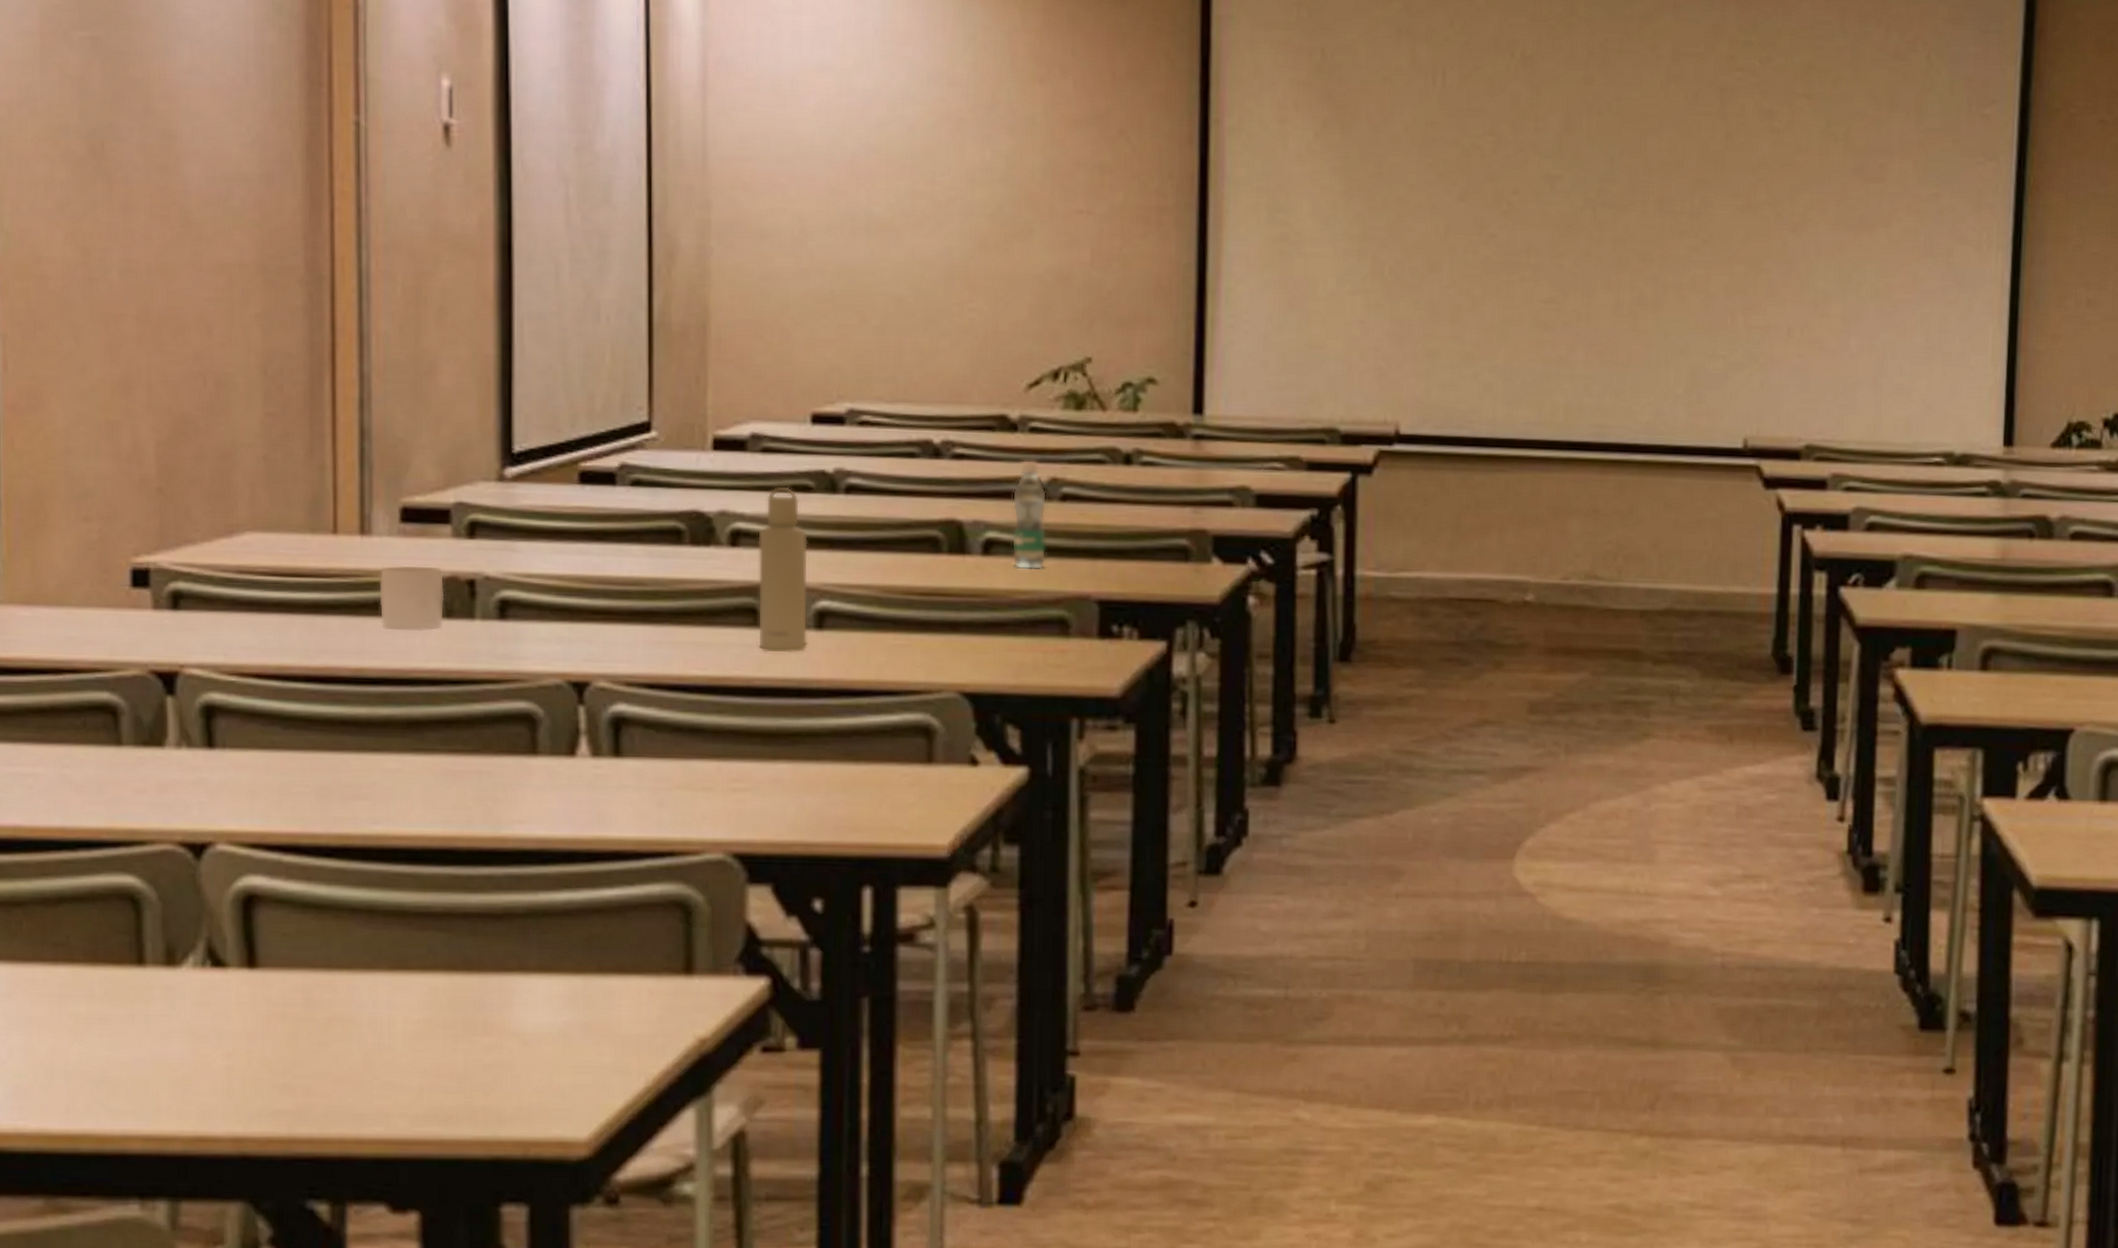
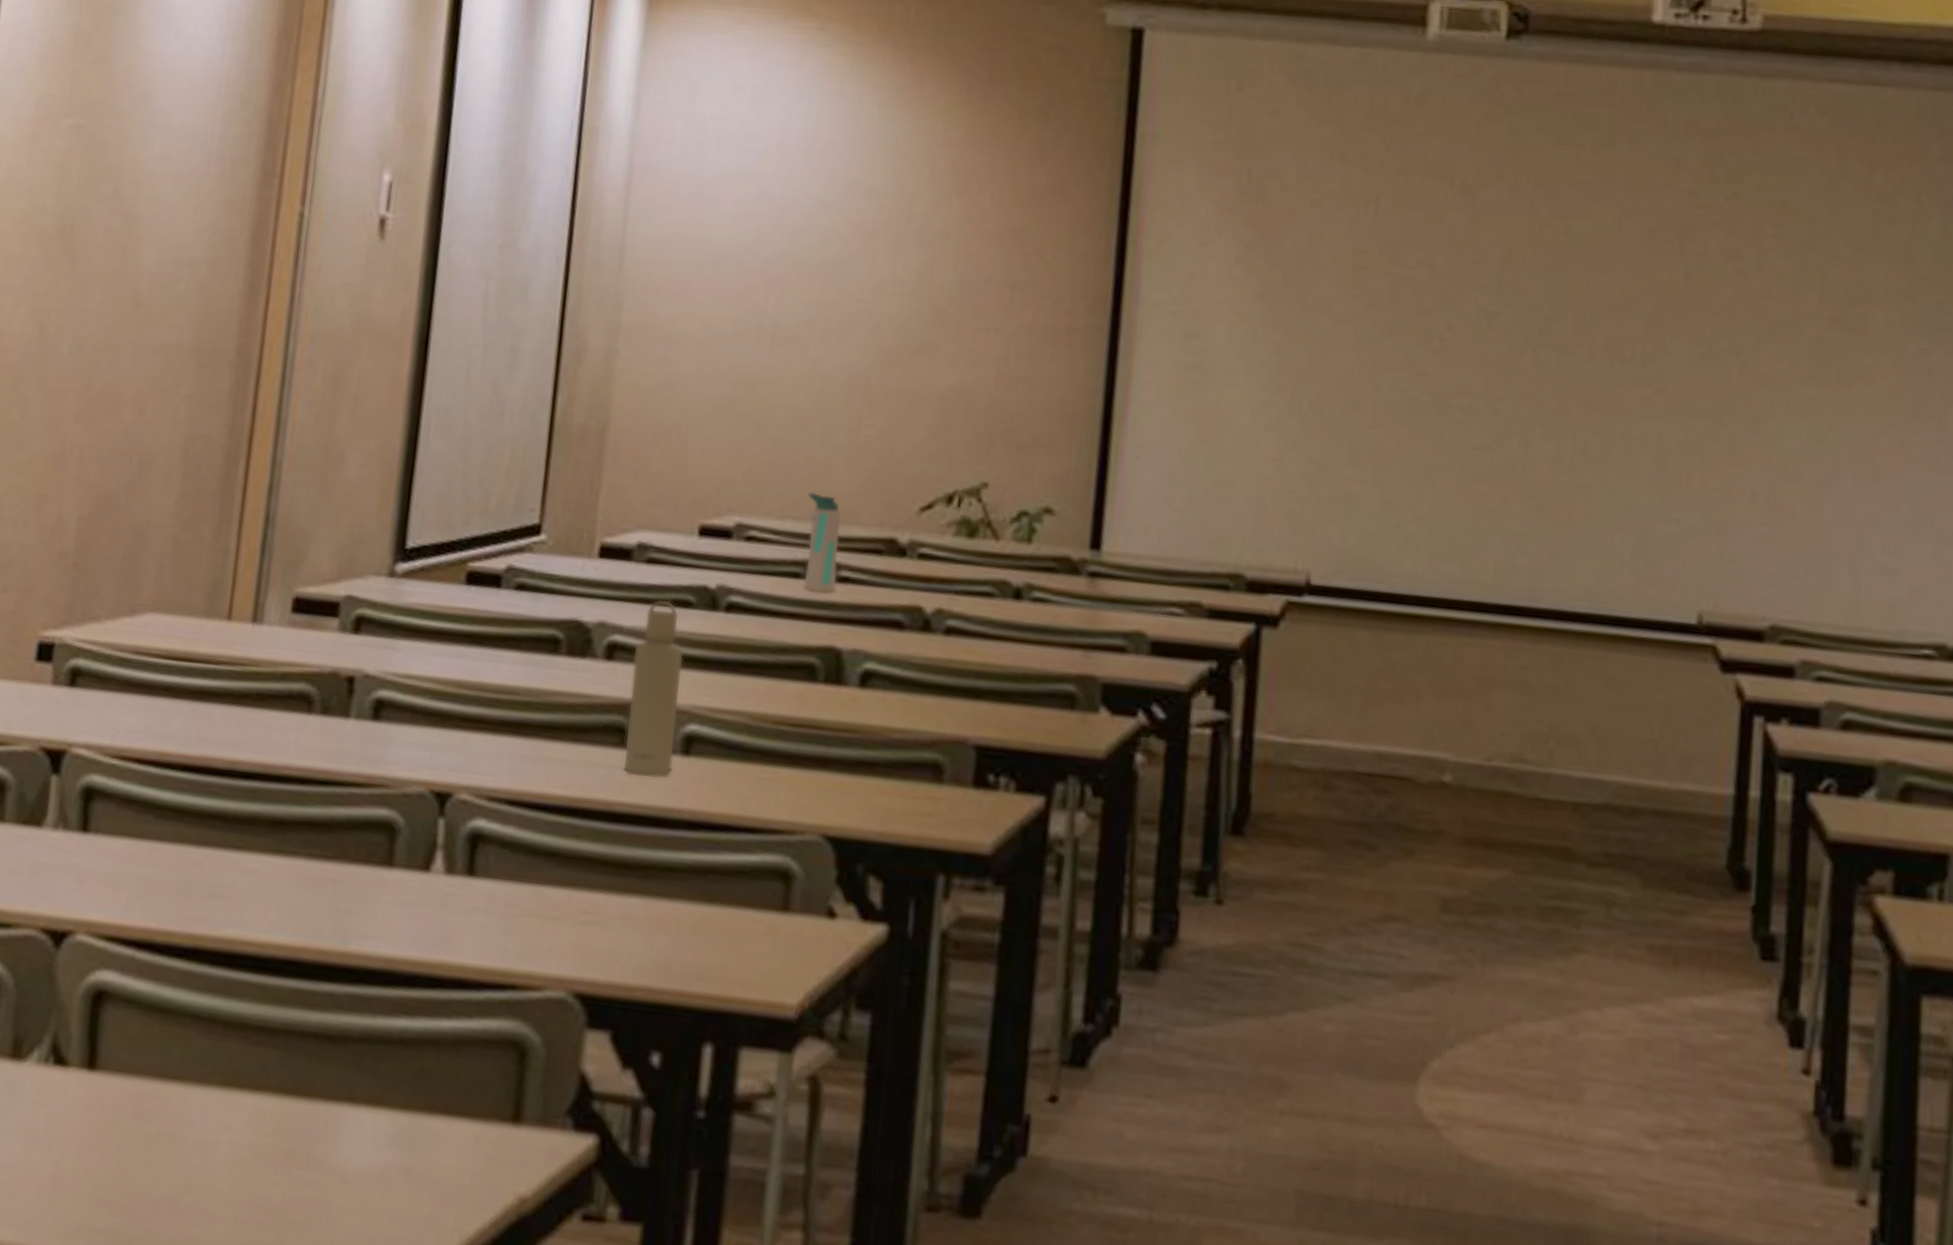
mug: present [379,565,445,632] -> none [260,657,325,728]
water bottle: none [916,375,952,472] -> present [803,491,842,596]
bottle: present [1011,459,1047,570] -> none [889,587,931,708]

